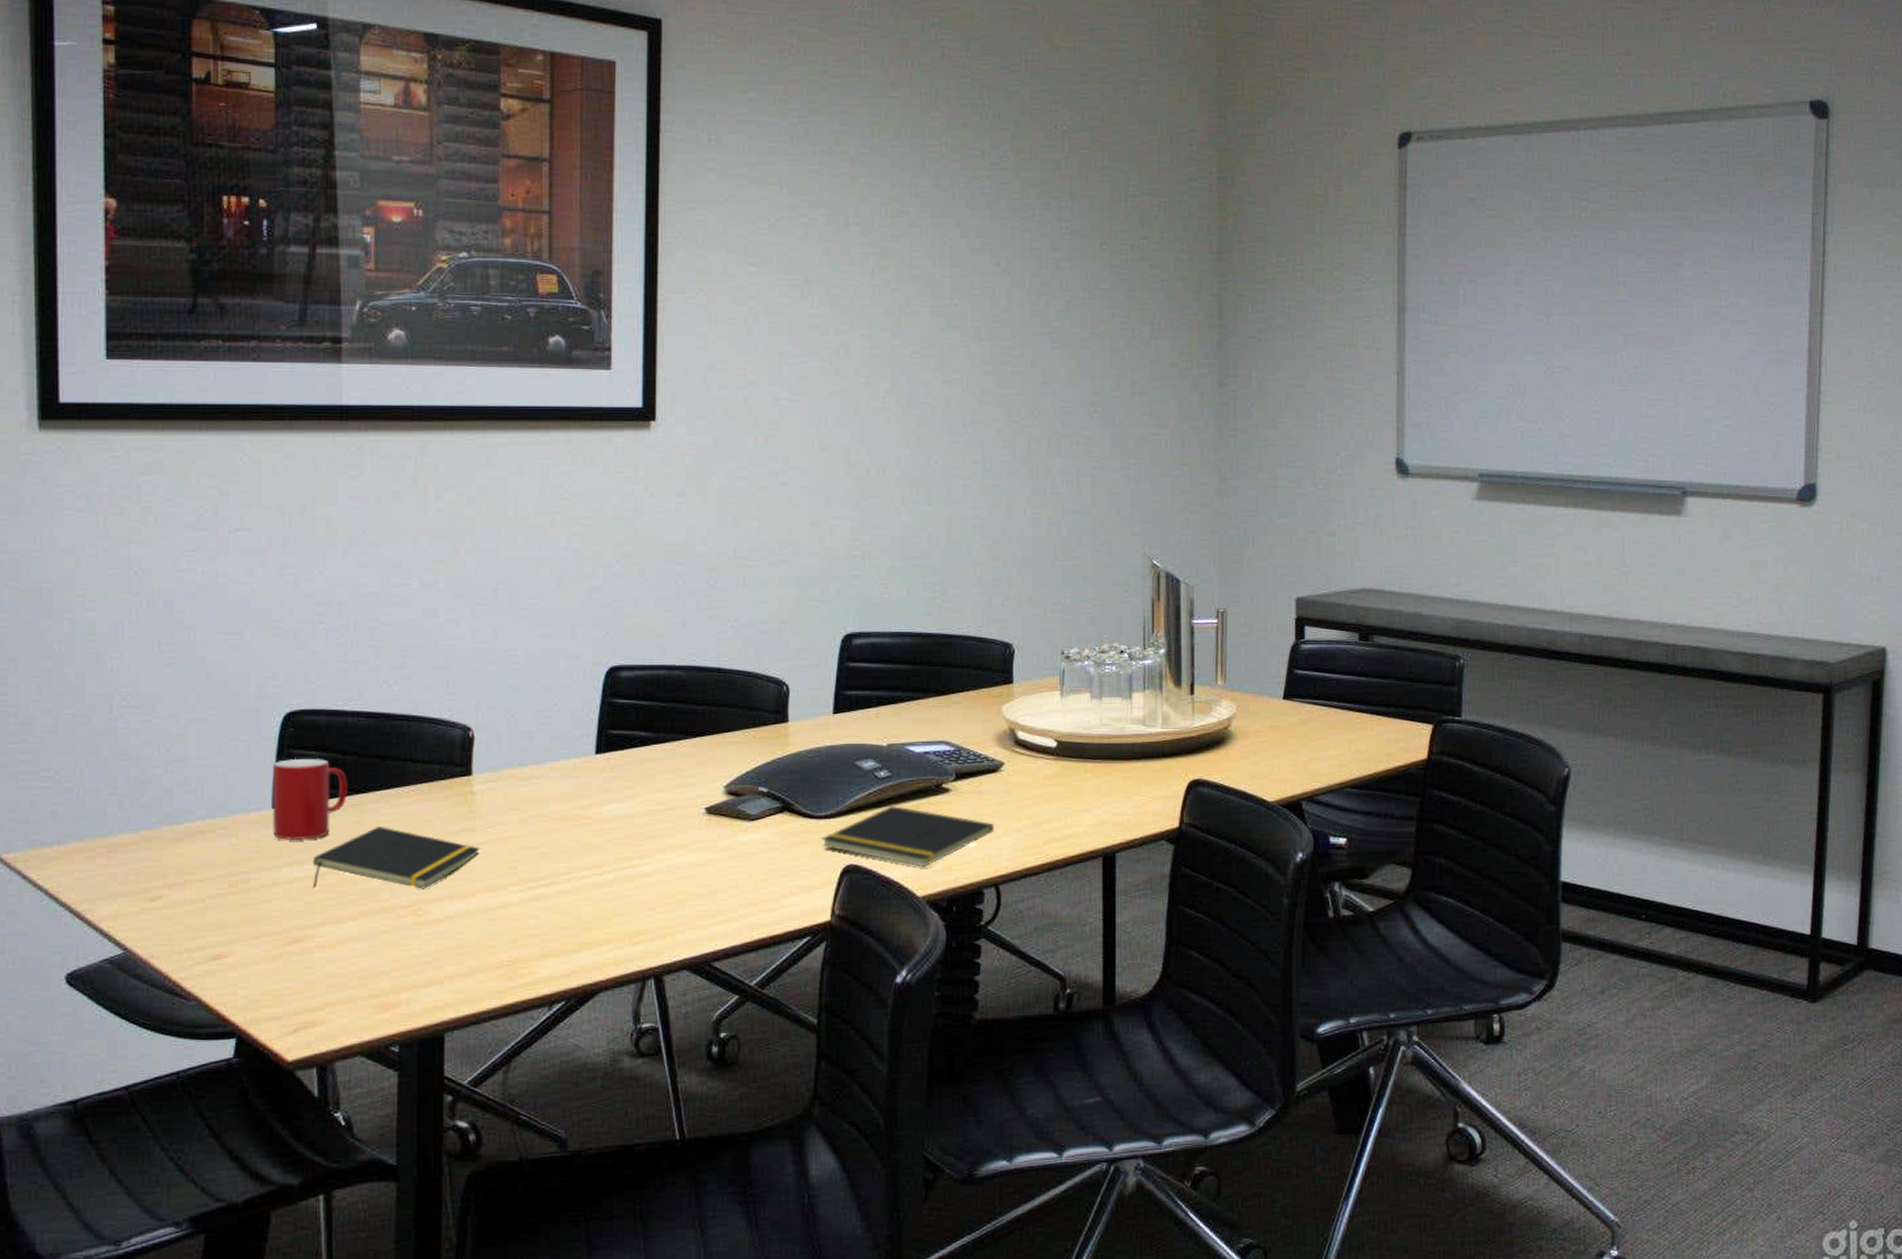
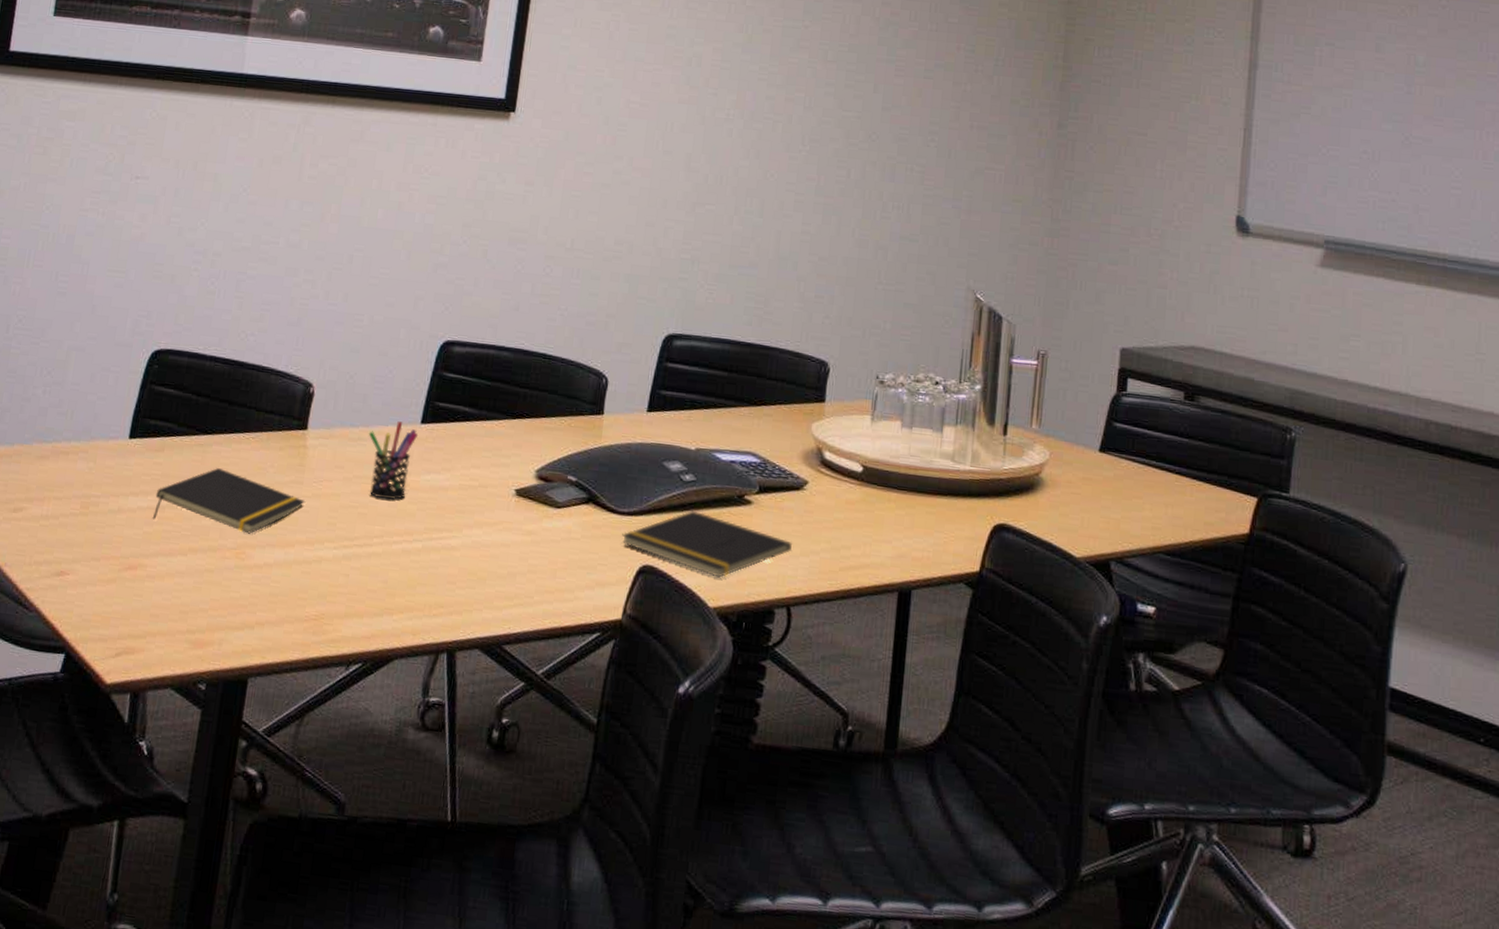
cup: present [272,758,347,841] -> none [126,394,198,473]
pen holder: none [539,755,595,834] -> present [368,421,419,500]

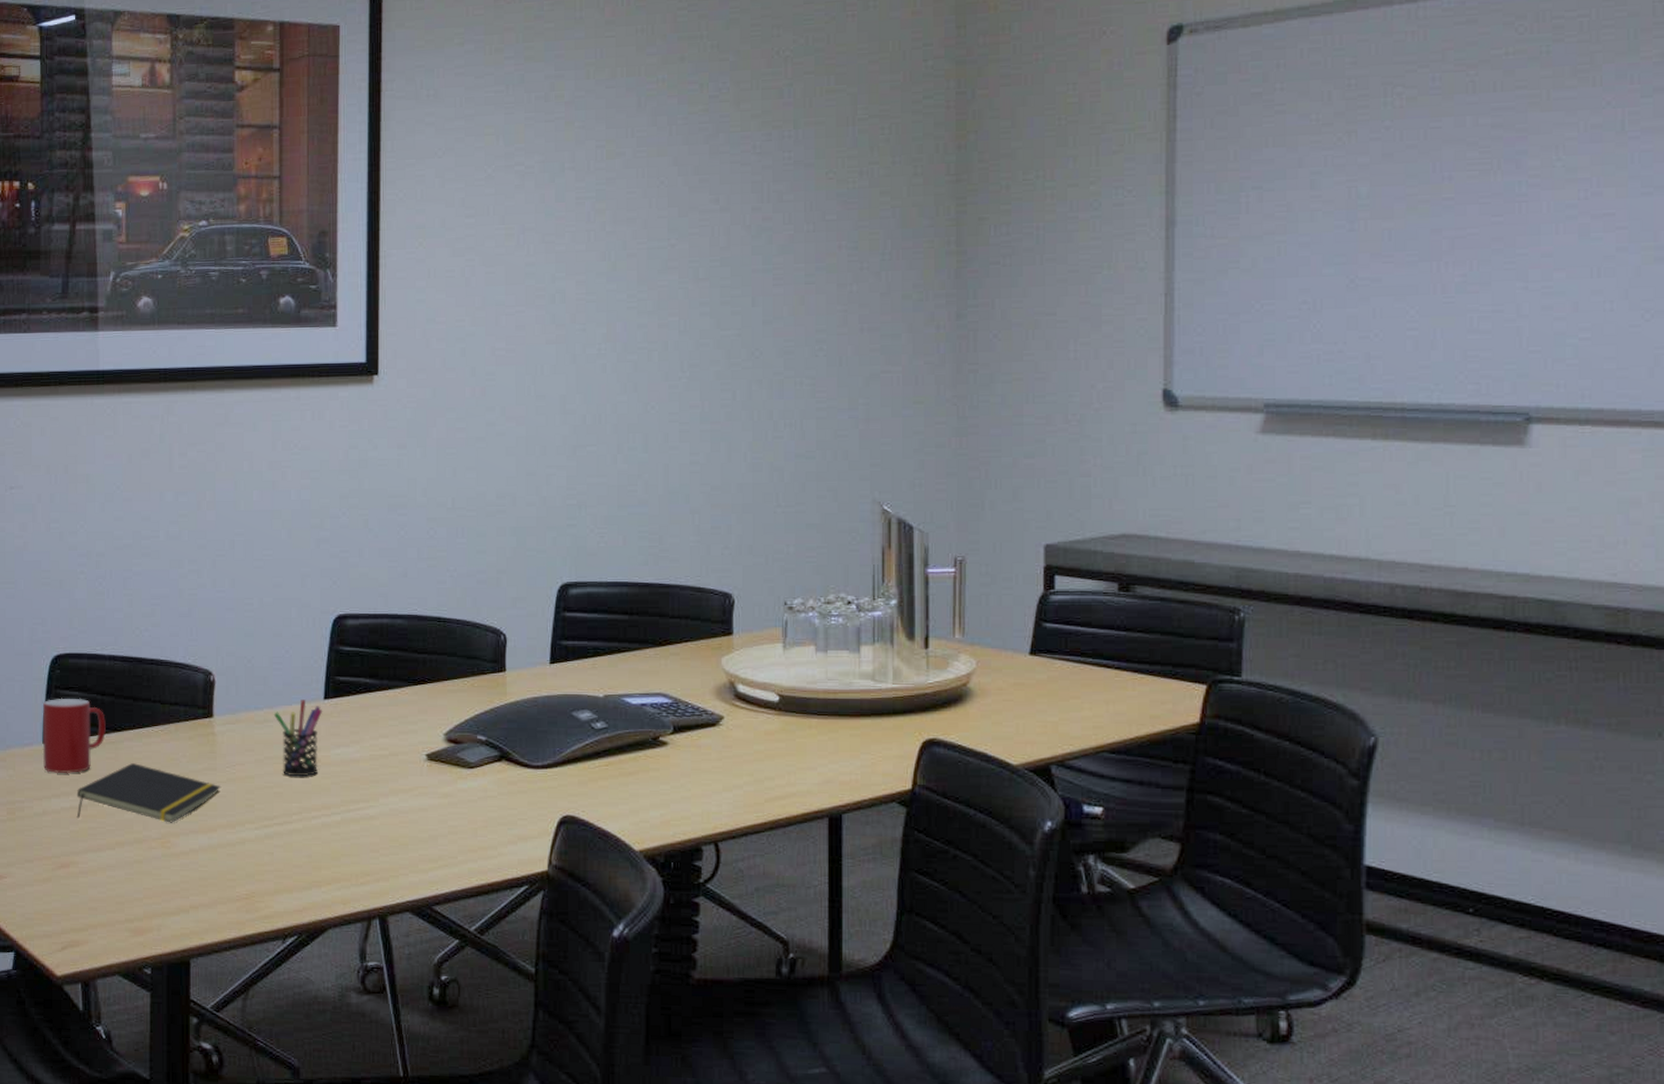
cup: none [126,394,198,473] -> present [42,698,106,774]
notepad: present [622,511,792,578] -> none [539,758,714,821]

